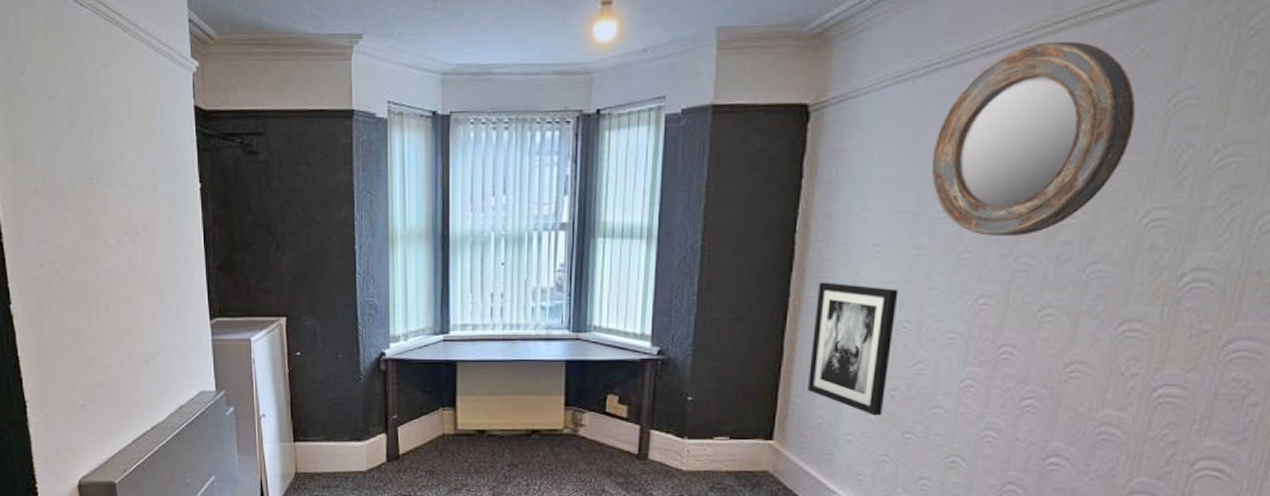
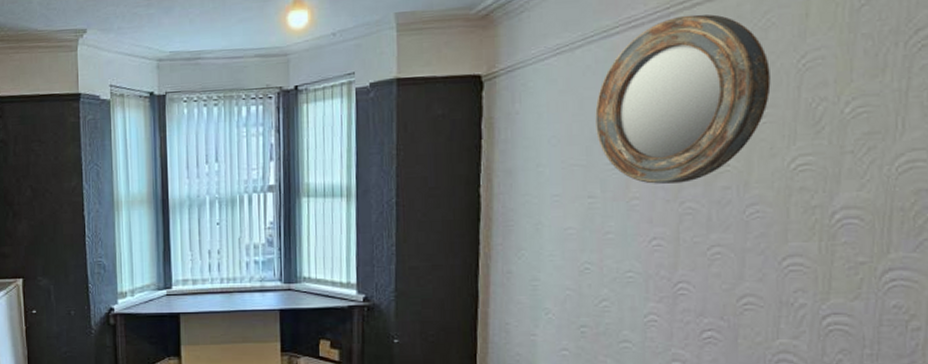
wall art: present [806,282,899,416] -> none [503,230,579,352]

